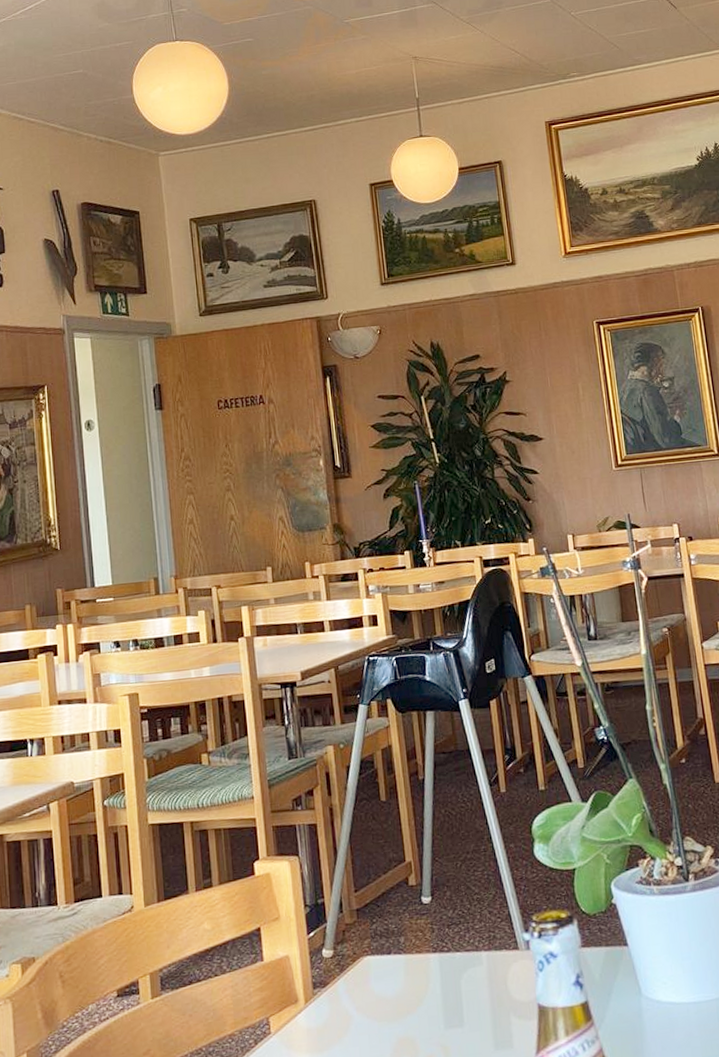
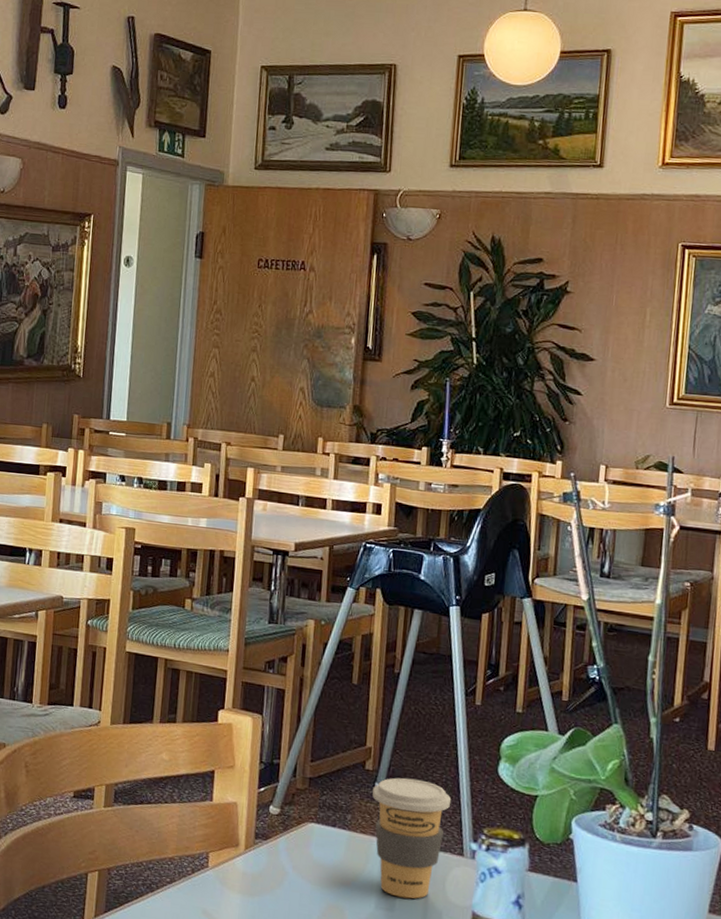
coffee cup: none [419,882,497,1011] -> present [372,777,452,899]

